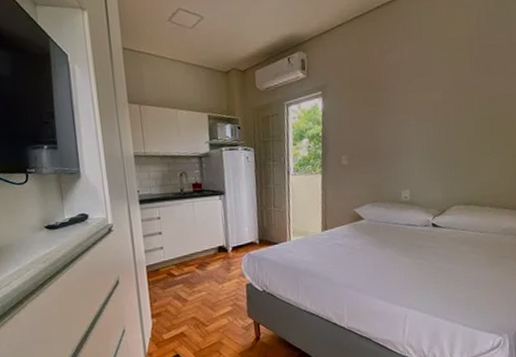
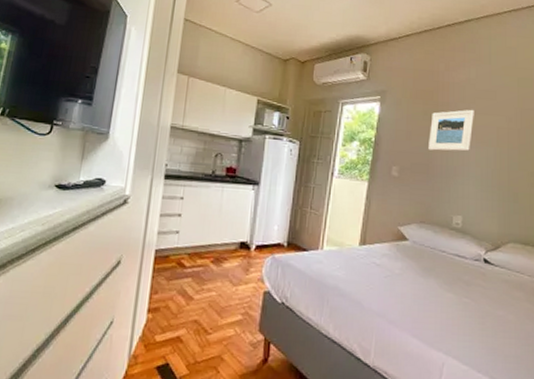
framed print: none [371,88,412,135] -> present [428,109,474,152]

